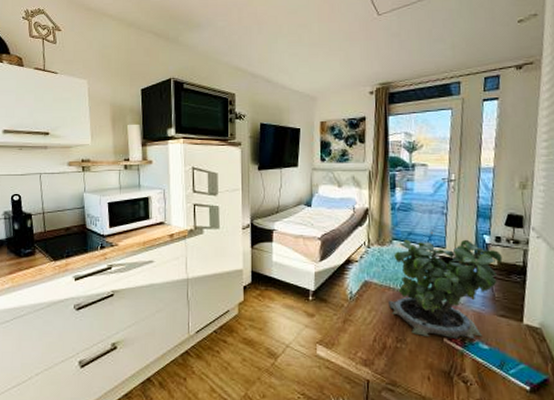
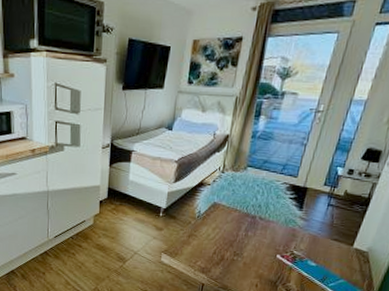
potted plant: present [389,231,503,340] -> none [233,160,351,258]

